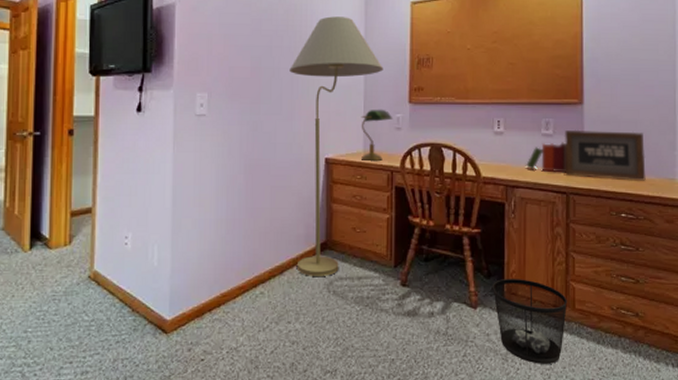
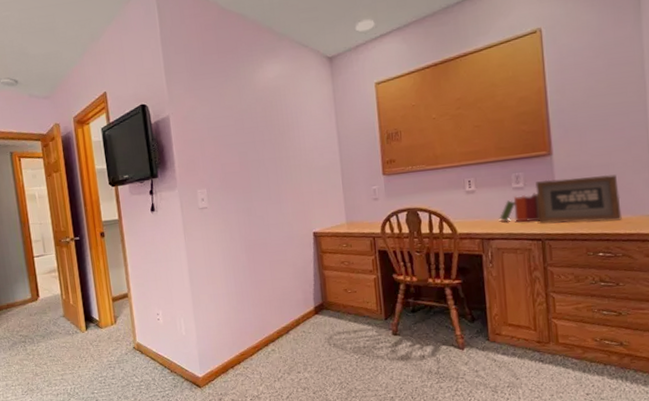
floor lamp: present [289,16,384,276] -> none [273,105,356,333]
desk lamp: present [361,109,393,162] -> none [340,183,370,231]
waste bin: present [491,279,567,364] -> none [476,320,551,394]

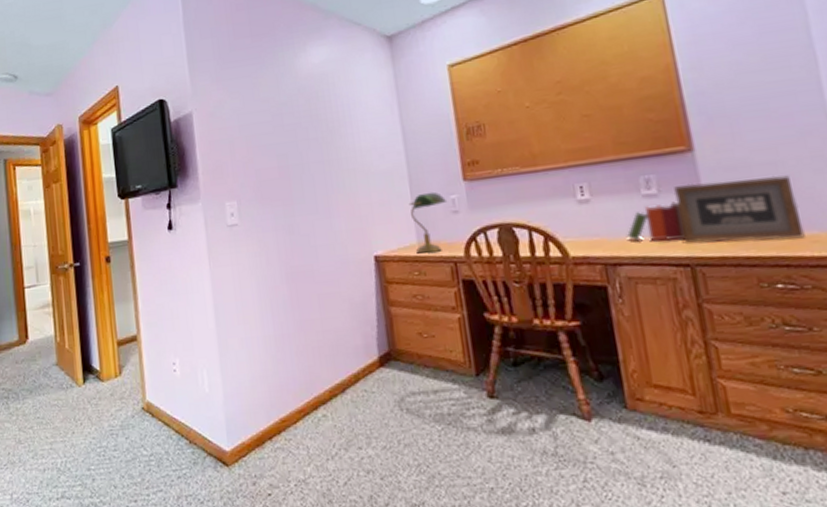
desk lamp: none [340,183,370,231] -> present [408,191,448,254]

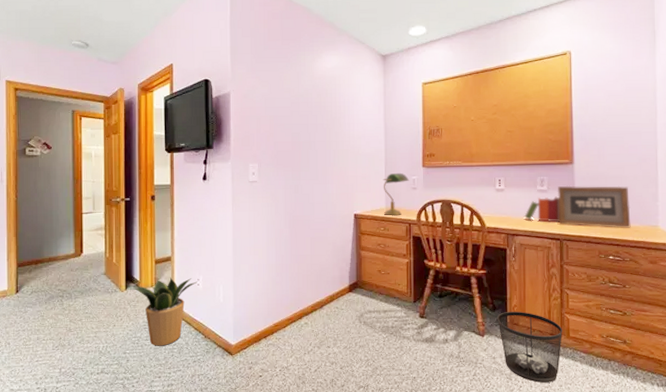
potted plant: none [93,362,173,458] -> present [133,277,197,346]
waste bin: none [607,379,722,490] -> present [496,312,562,383]

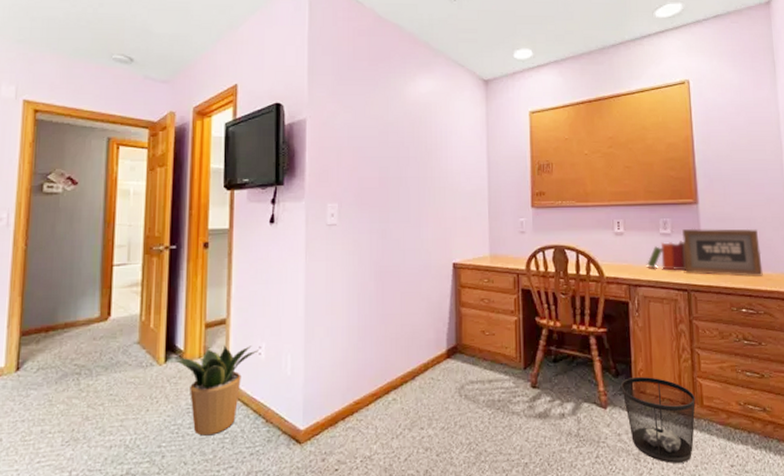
desk lamp: present [383,172,410,216] -> none [486,214,517,265]

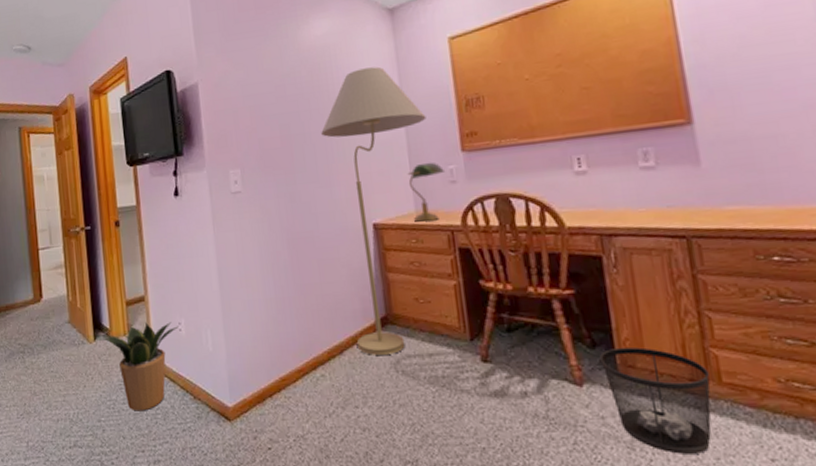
floor lamp: none [416,127,506,381] -> present [321,66,426,355]
desk lamp: none [486,214,517,265] -> present [407,162,446,223]
books: present [646,241,687,271] -> none [622,174,683,213]
picture frame: present [681,228,763,276] -> none [671,149,804,216]

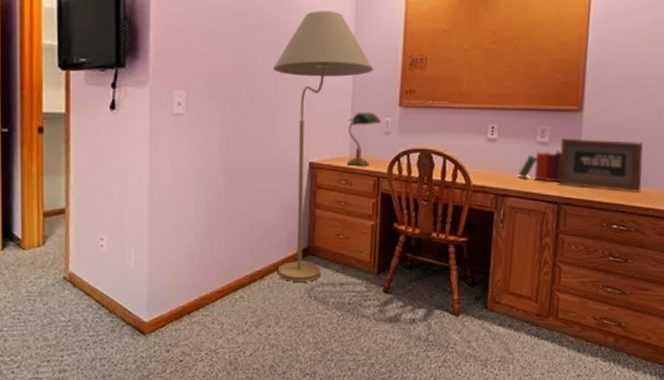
potted plant: present [103,322,179,411] -> none [13,235,101,323]
waste bin: present [599,347,712,454] -> none [475,288,551,370]
books: none [622,174,683,213] -> present [517,151,562,183]
picture frame: none [671,149,804,216] -> present [559,137,643,192]

